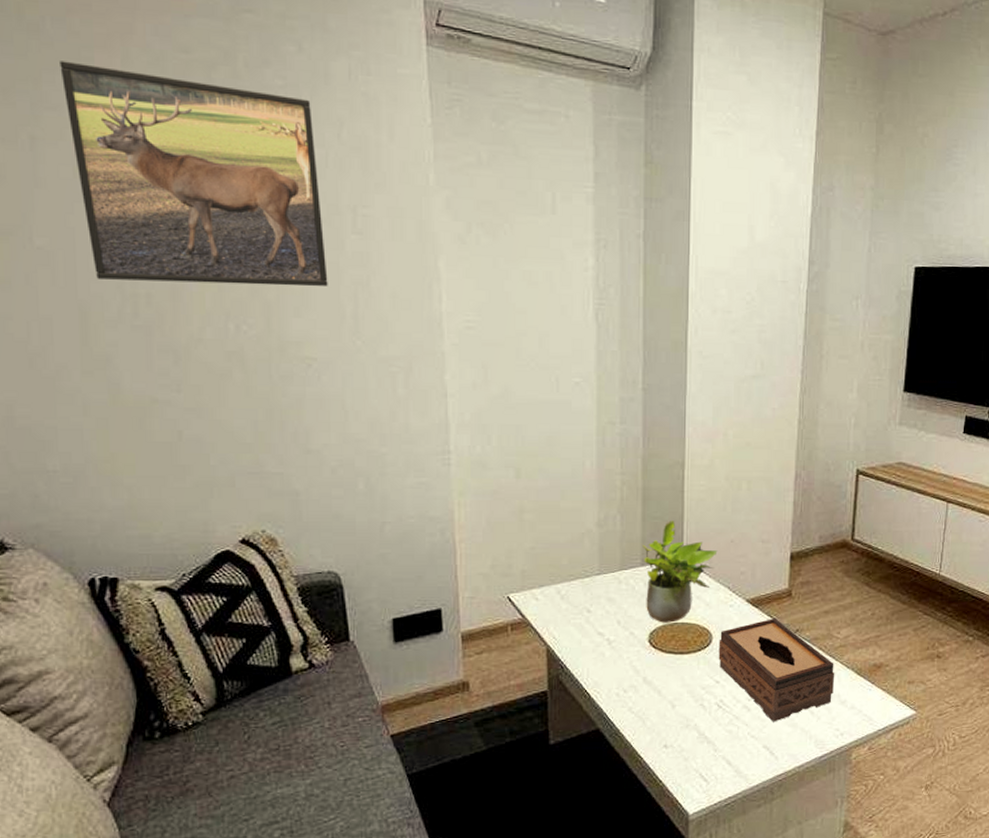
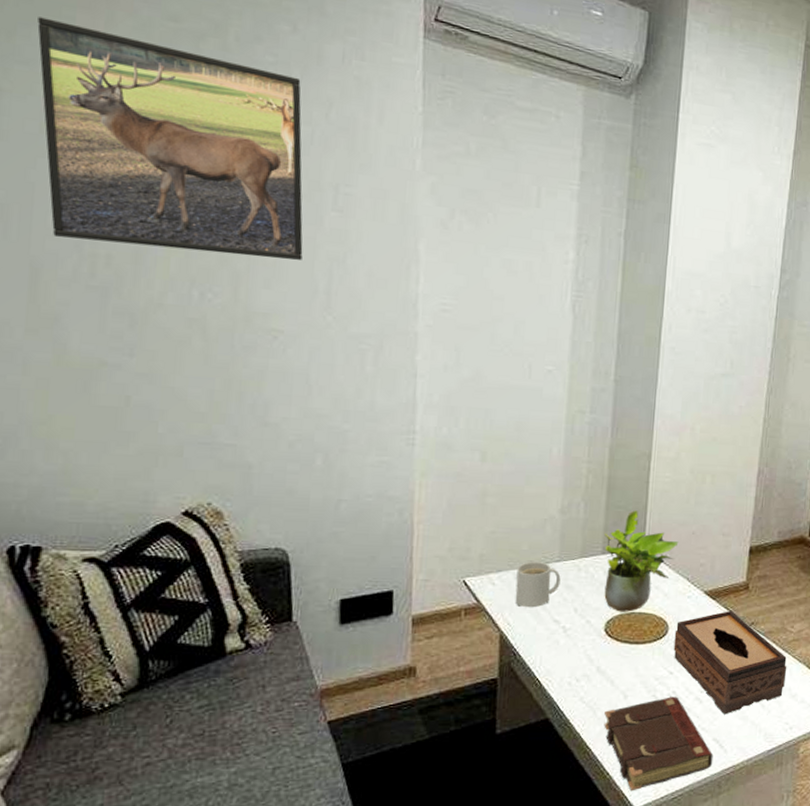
mug: none [559,576,602,622] -> present [515,562,561,608]
book: none [654,705,764,798] -> present [604,696,713,792]

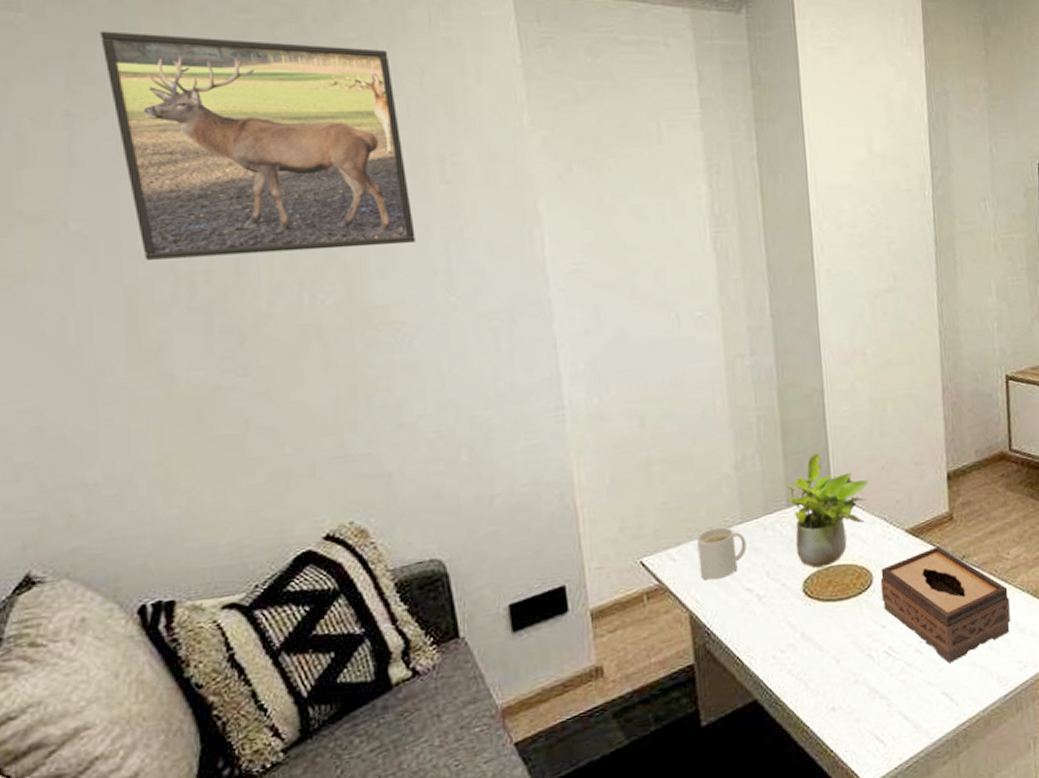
book: present [604,696,713,792] -> none [817,652,946,767]

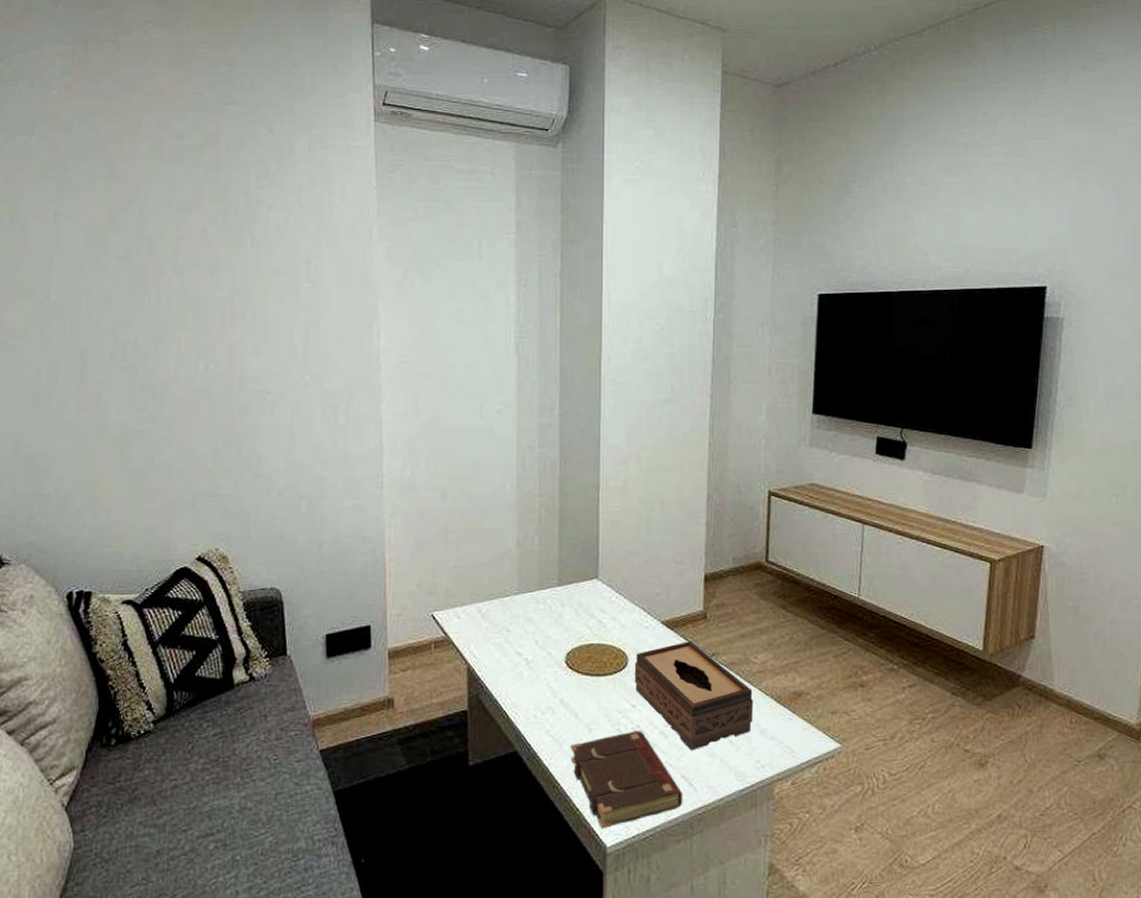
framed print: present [100,31,416,260] -> none [82,152,284,329]
mug: present [697,526,747,581] -> none [479,595,521,641]
potted plant: present [787,453,869,568] -> none [560,541,632,644]
book: none [817,652,946,767] -> present [571,731,683,829]

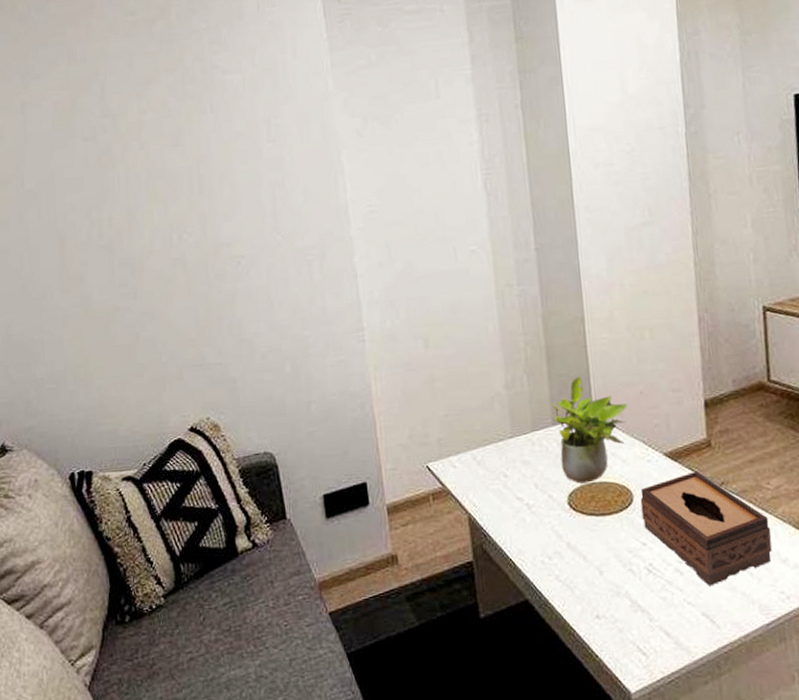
potted plant: none [560,541,632,644] -> present [552,376,628,484]
book: present [571,731,683,829] -> none [583,569,707,675]

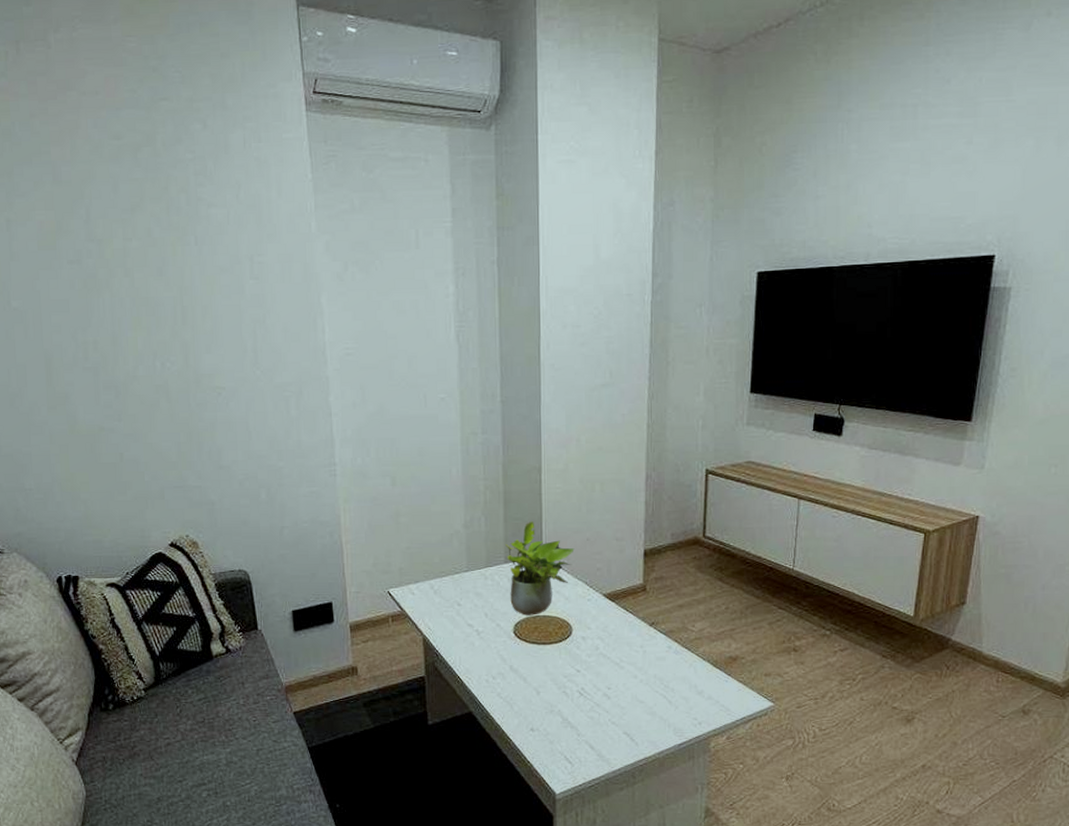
tissue box: present [640,470,772,586] -> none [578,611,691,710]

